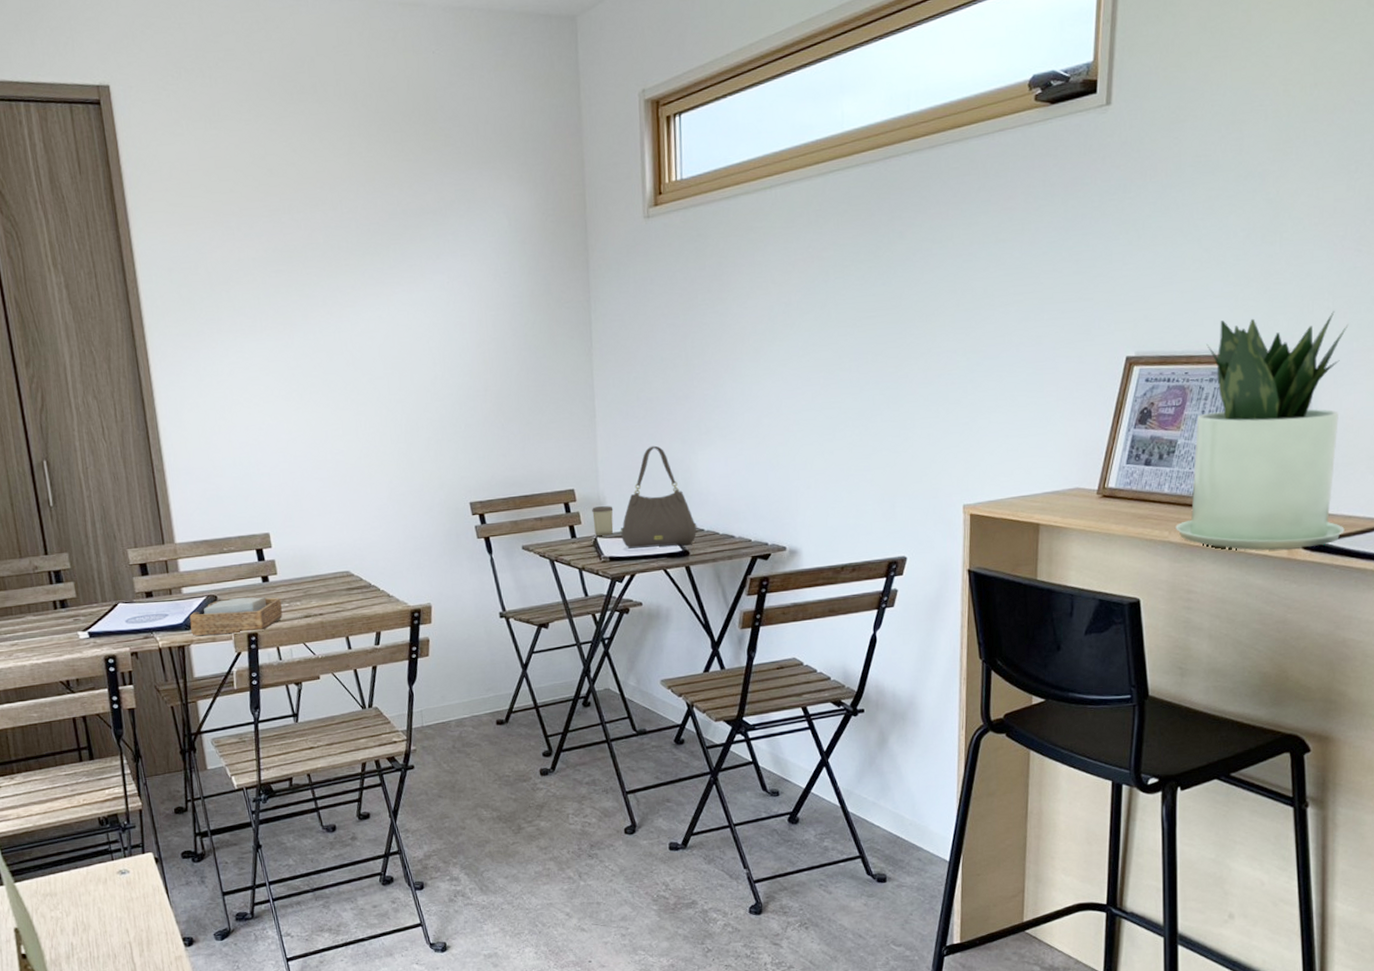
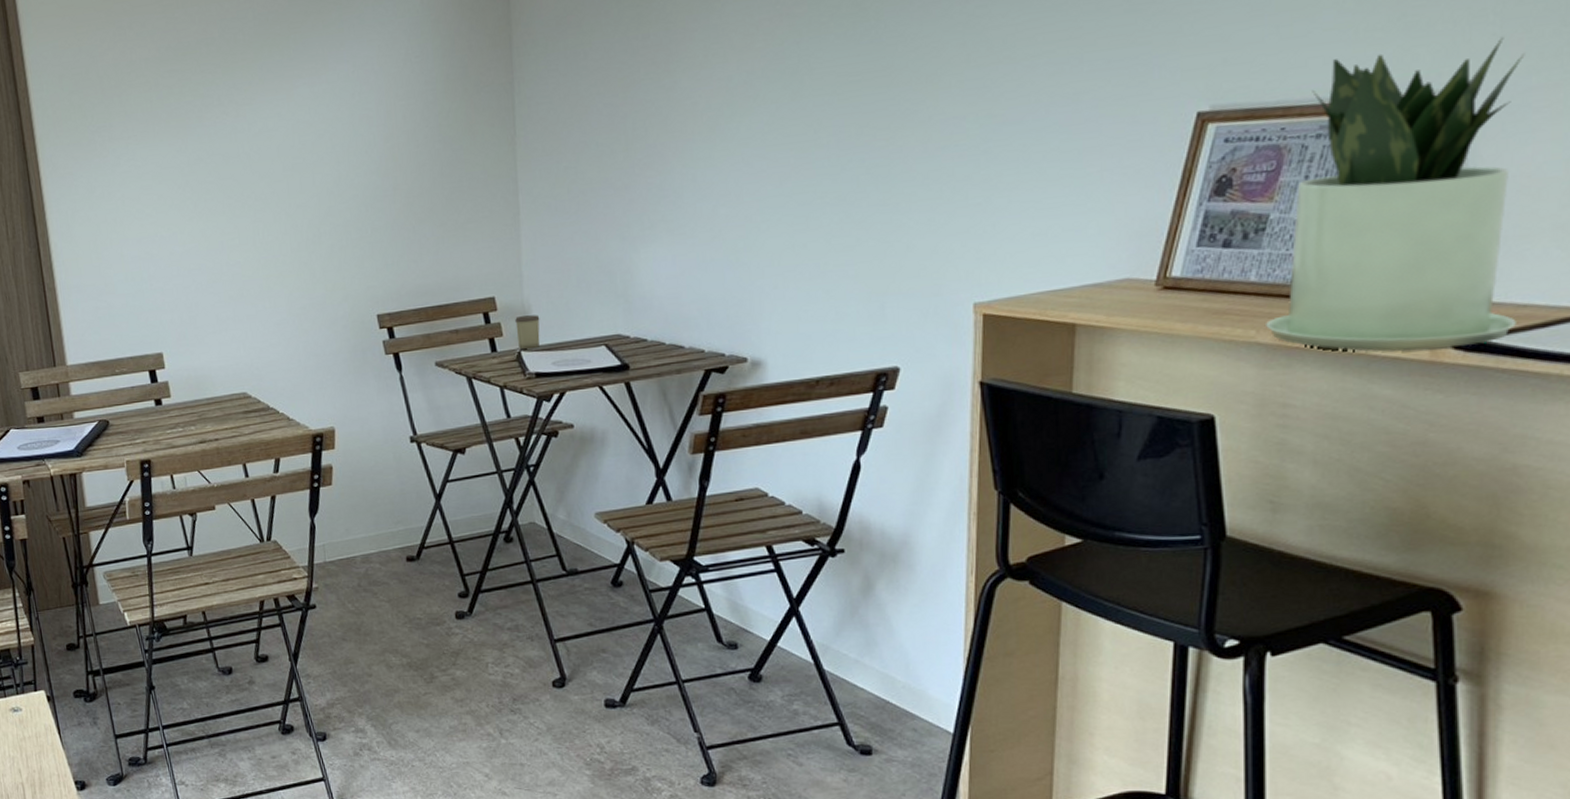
napkin holder: present [189,596,283,636] -> none [81,421,176,464]
handbag: present [620,445,697,549] -> none [547,244,639,363]

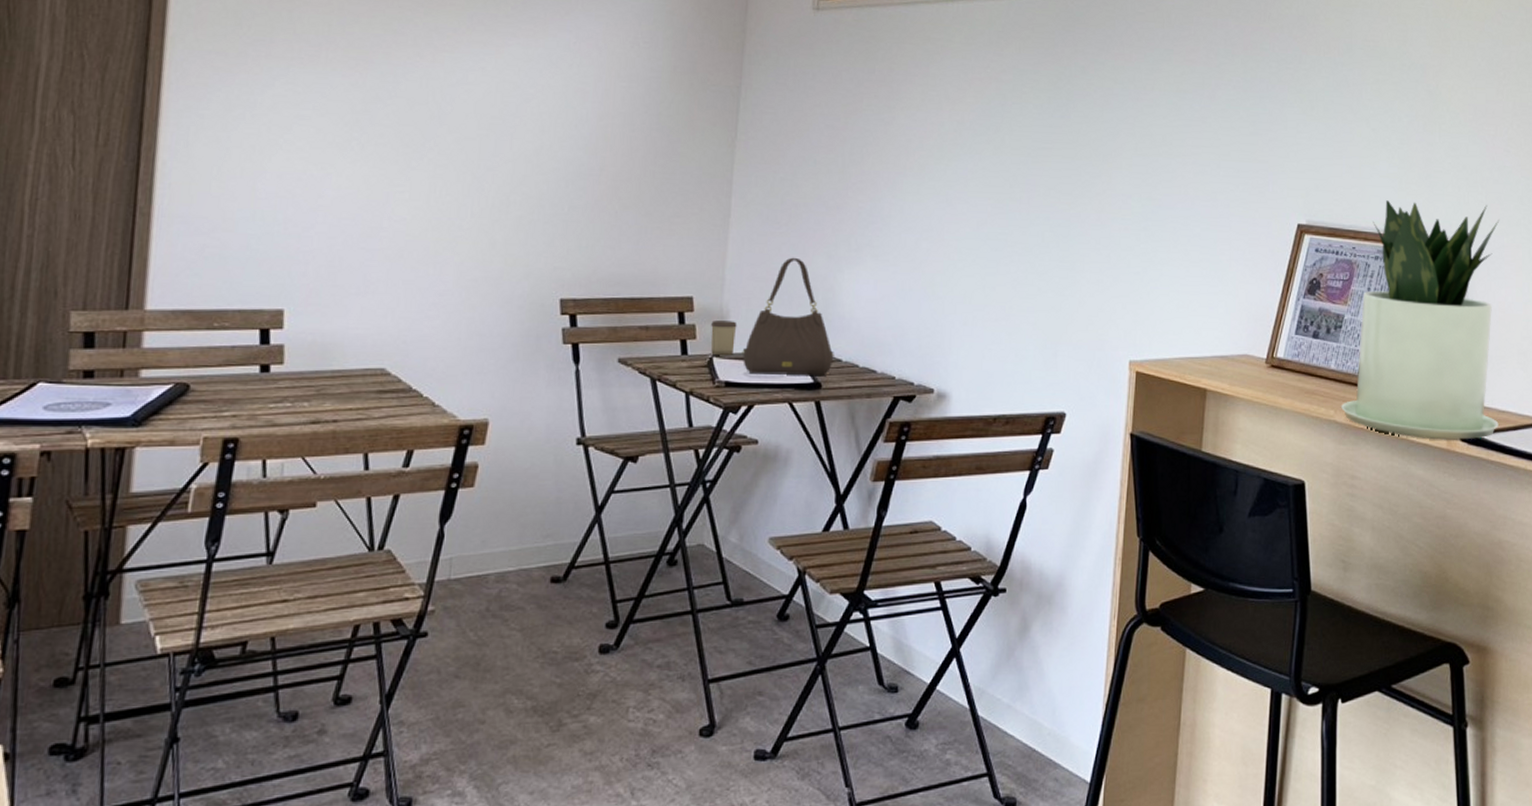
handbag: none [547,244,639,363] -> present [742,257,834,375]

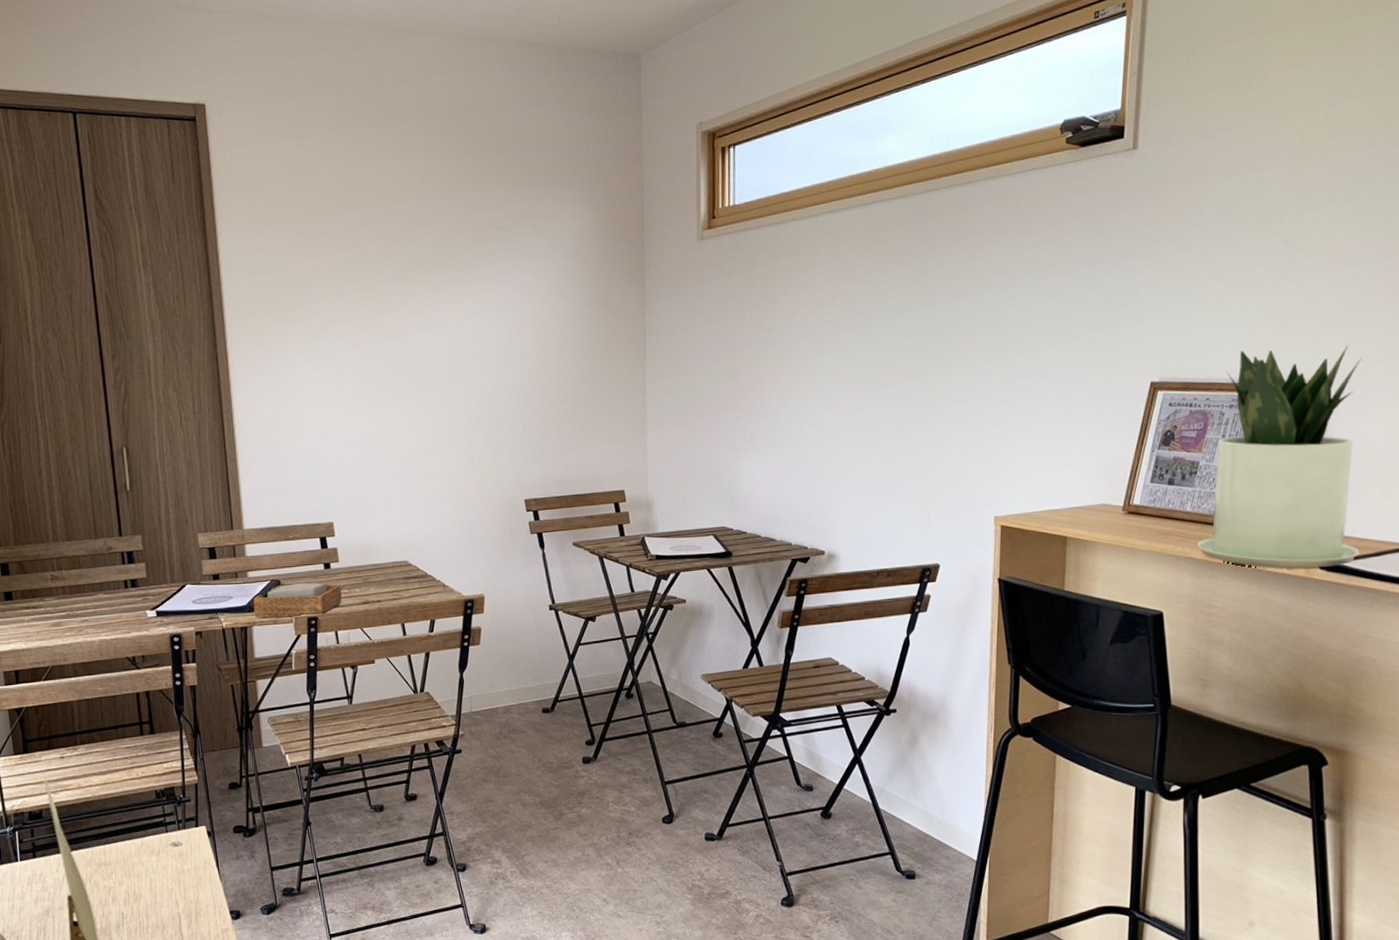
napkin holder: none [140,390,283,438] -> present [253,582,342,619]
cup: present [711,320,737,357] -> none [641,507,661,536]
handbag: present [742,257,834,375] -> none [666,451,740,548]

